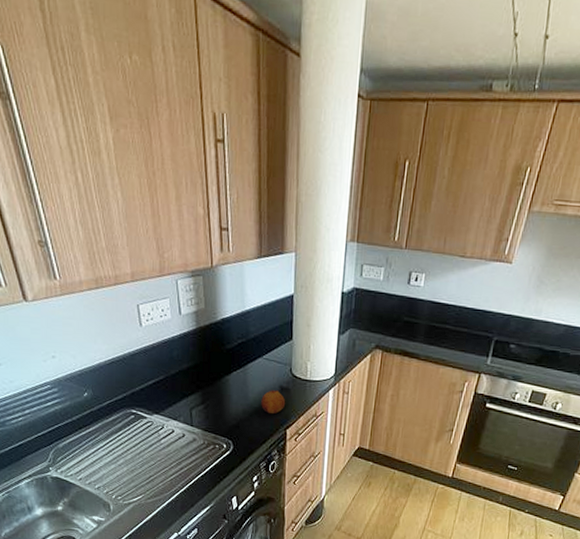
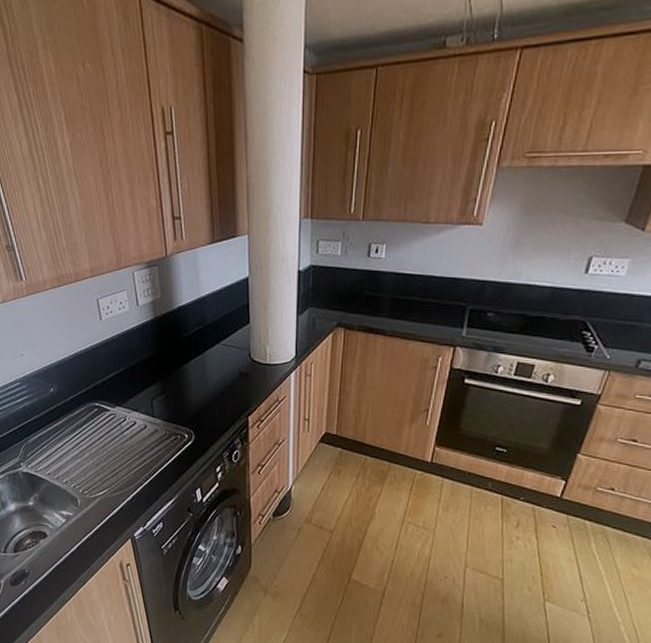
fruit: present [261,390,286,414] -> none [221,376,246,400]

